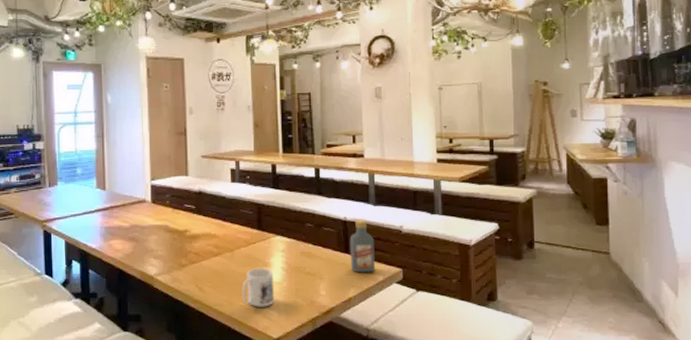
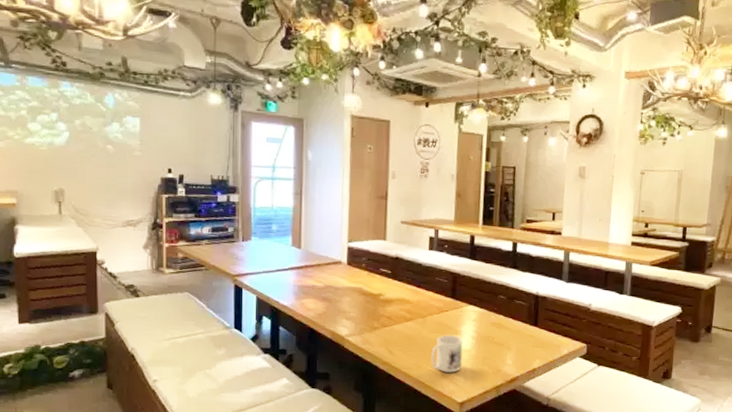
vodka: present [349,219,375,273] -> none [538,294,563,346]

